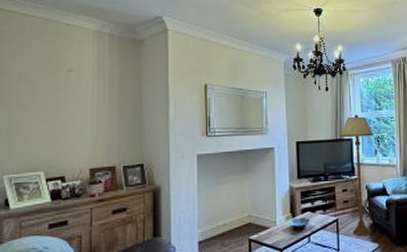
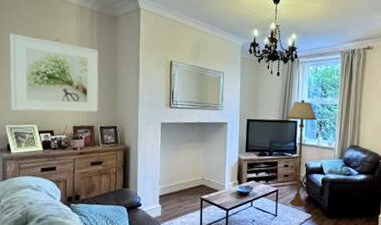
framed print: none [10,67,121,157] -> present [9,33,99,112]

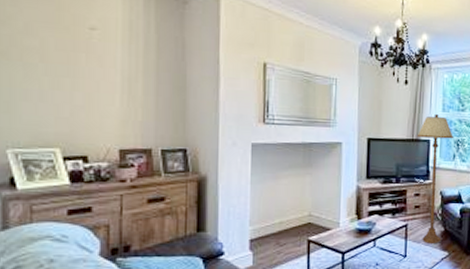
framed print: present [9,33,99,112] -> none [12,16,159,130]

